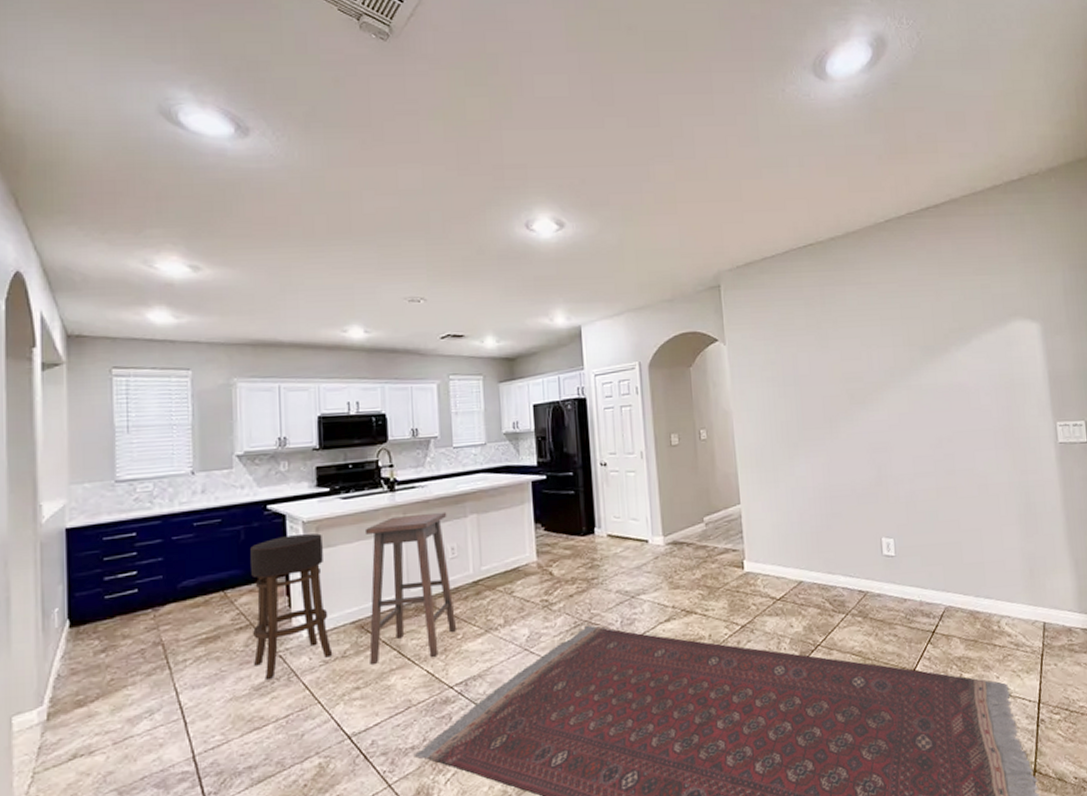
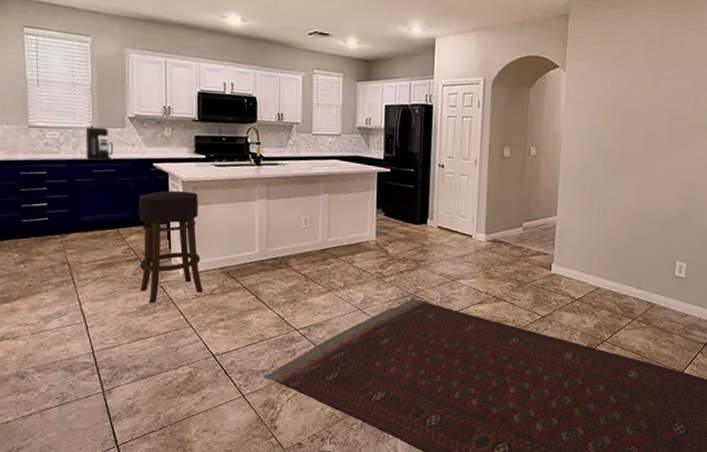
coffee maker: none [184,471,219,513] -> present [85,127,114,161]
bar stool: present [364,511,457,664] -> none [233,187,305,304]

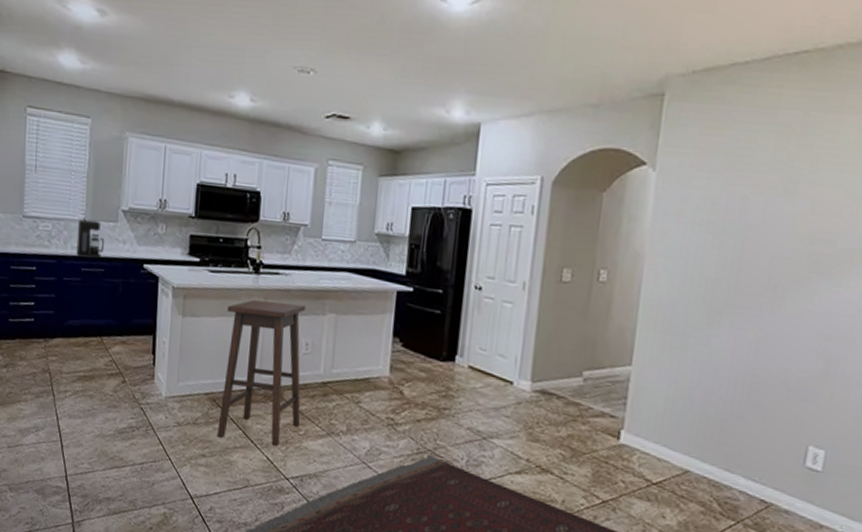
bar stool: present [139,191,203,303] -> none [120,297,188,427]
bar stool: none [233,187,305,304] -> present [217,299,307,446]

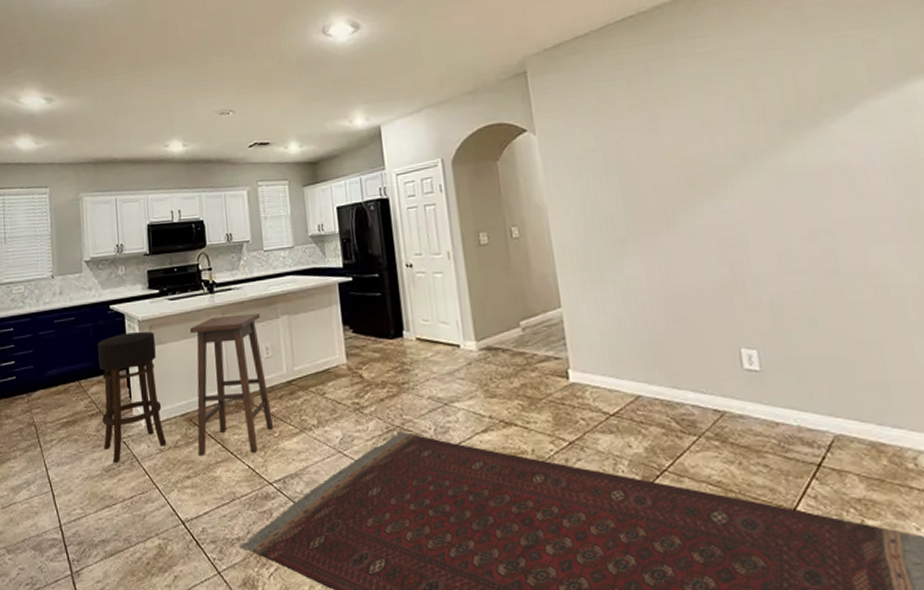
coffee maker: present [76,219,105,259] -> none [46,275,73,311]
bar stool: none [120,297,188,427] -> present [98,331,167,462]

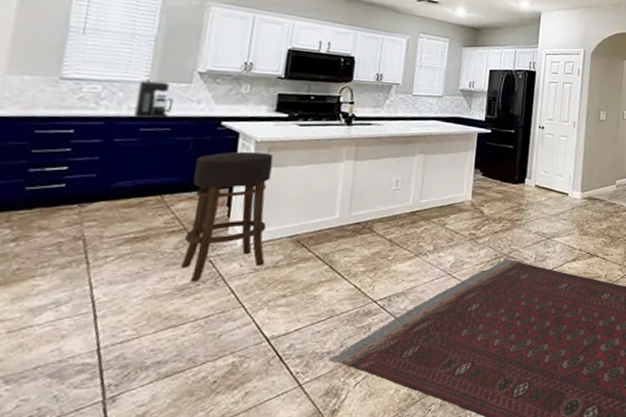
coffee maker: none [46,275,73,311] -> present [134,81,174,119]
bar stool: present [189,313,274,455] -> none [300,147,397,275]

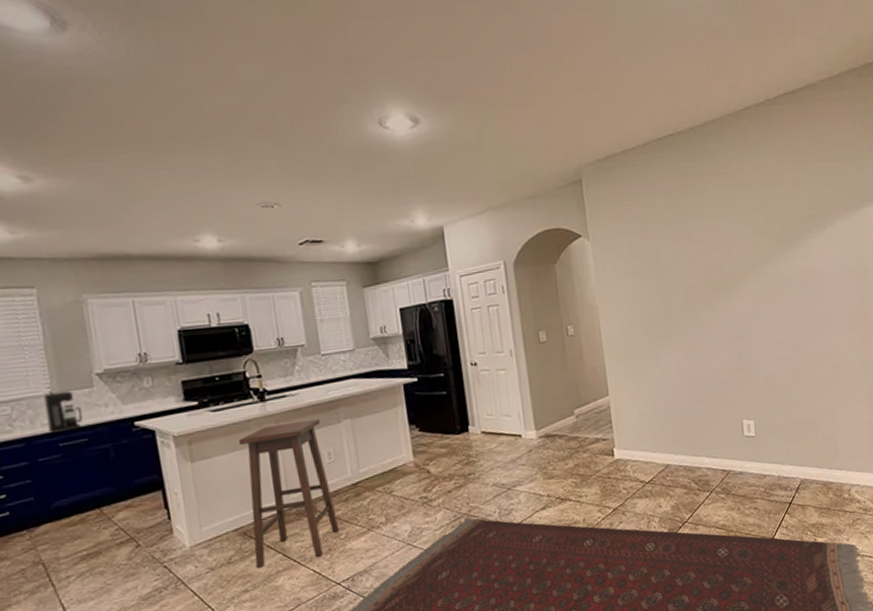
bar stool: present [181,152,273,281] -> none [122,447,219,589]
bar stool: none [300,147,397,275] -> present [238,418,340,568]

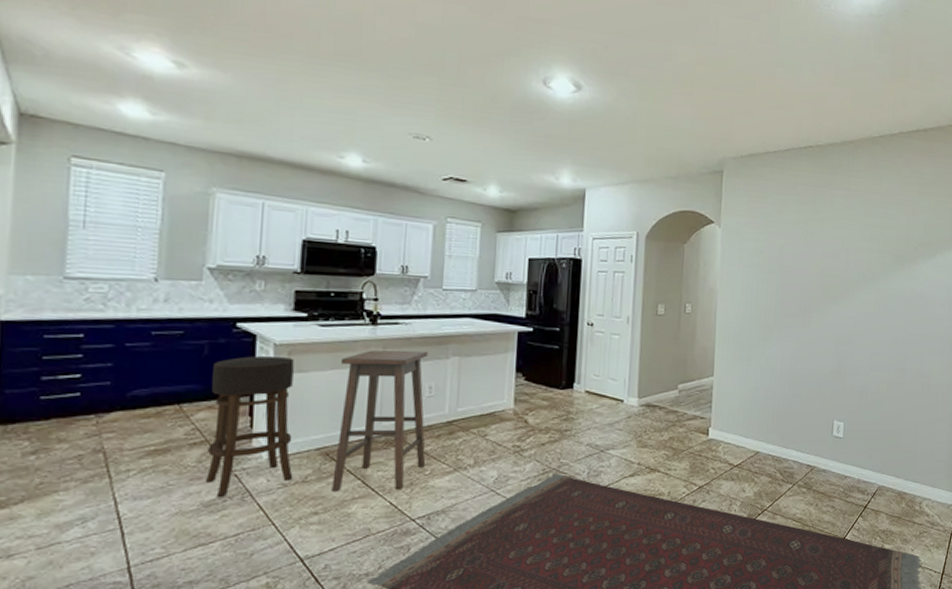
coffee maker: present [43,391,83,434] -> none [144,279,185,321]
bar stool: none [122,447,219,589] -> present [206,356,294,497]

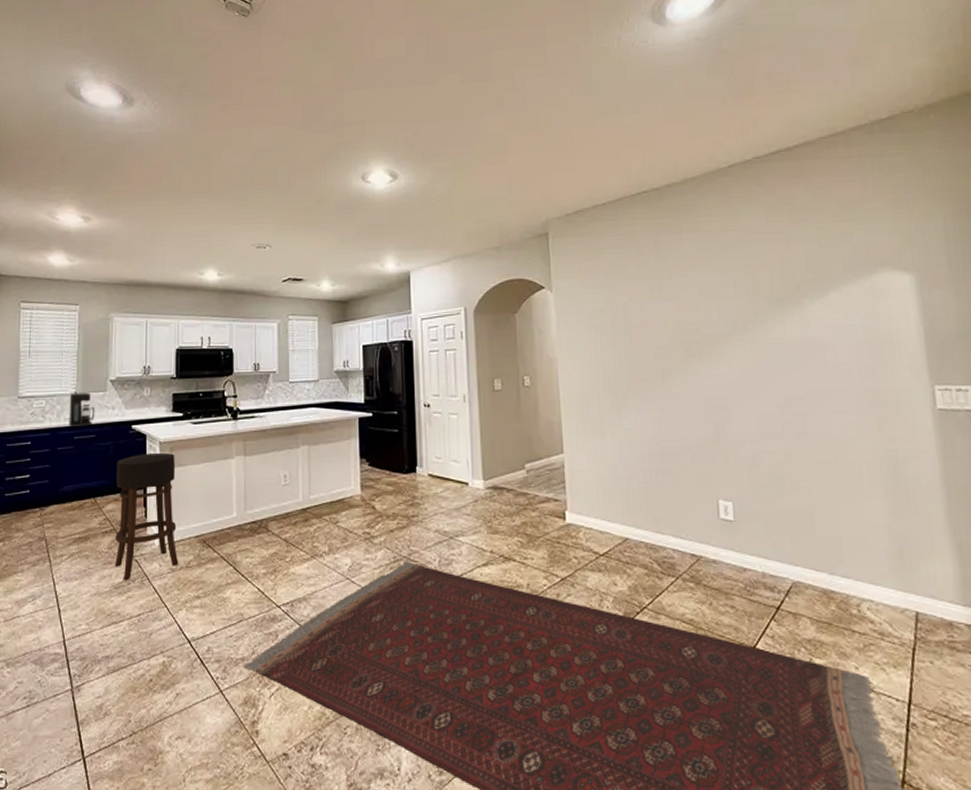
coffee maker: none [144,279,185,321] -> present [69,393,95,428]
bar stool: present [332,350,429,491] -> none [209,441,286,576]

